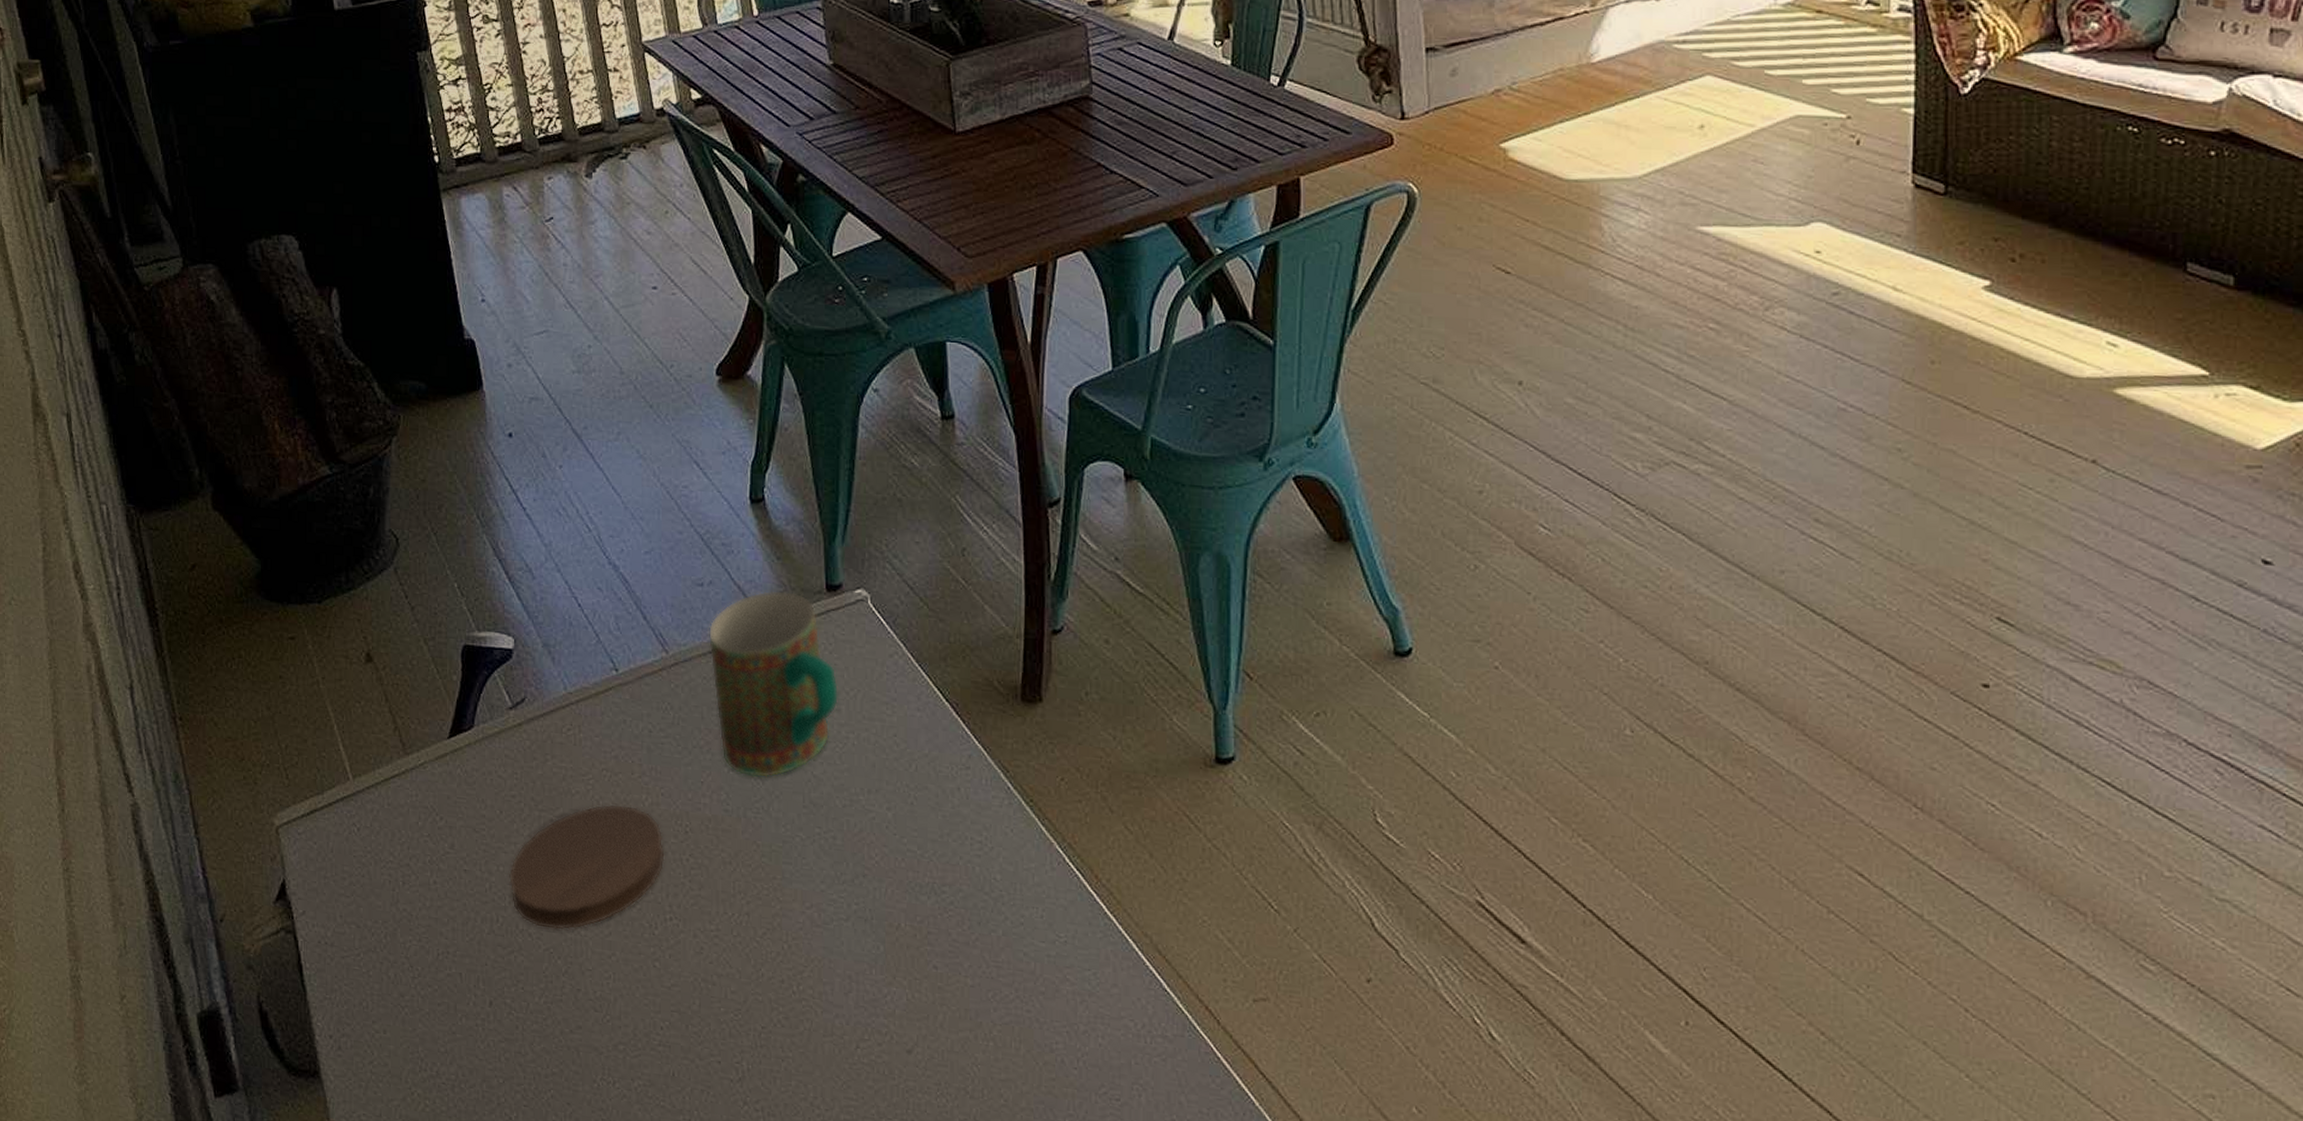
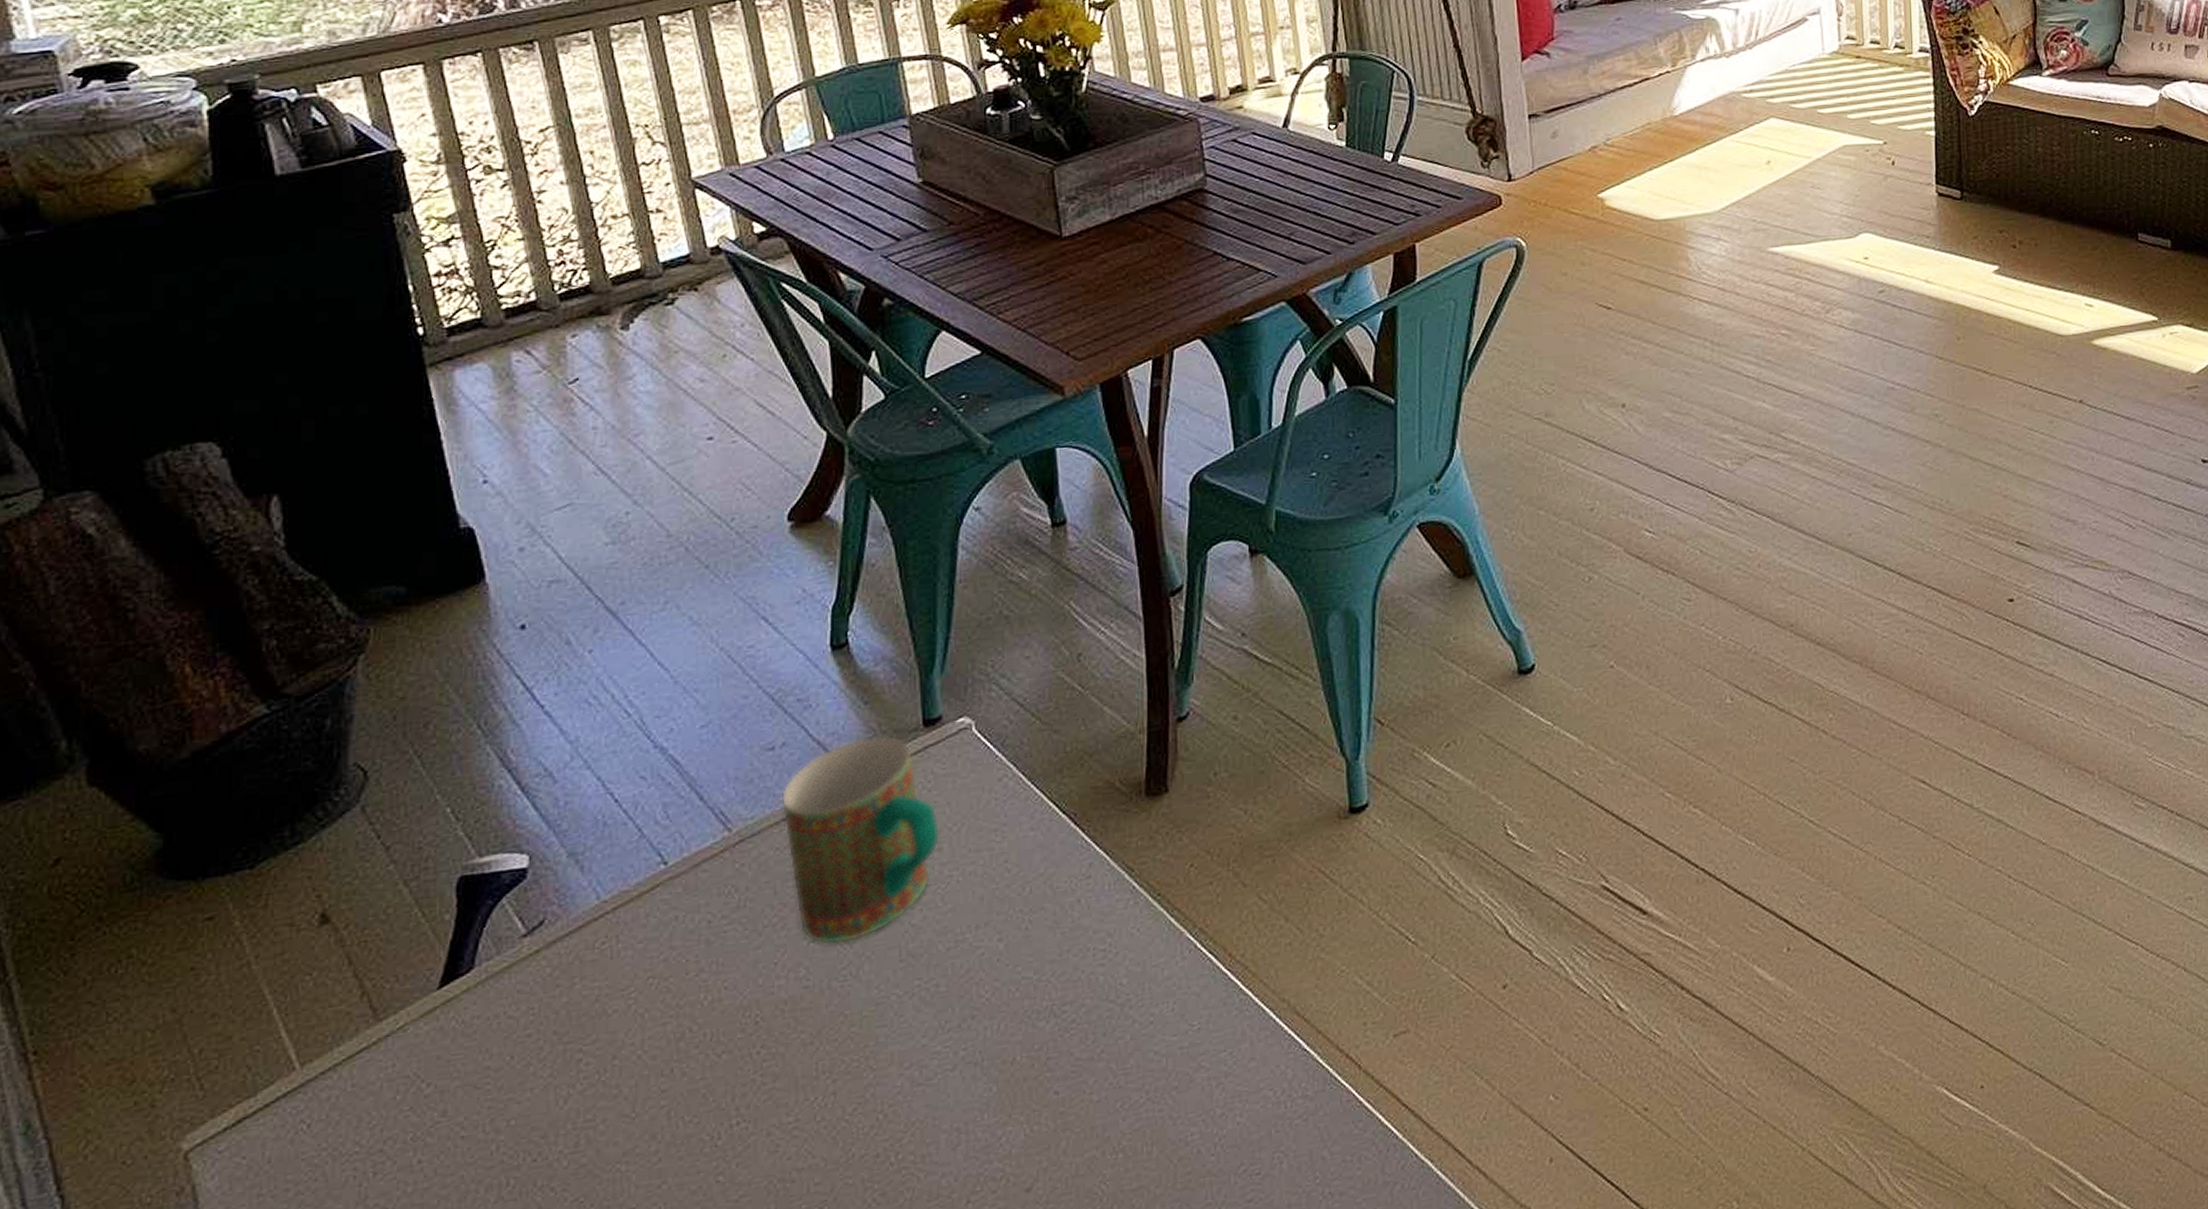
coaster: present [508,803,666,931] -> none [522,1009,731,1178]

